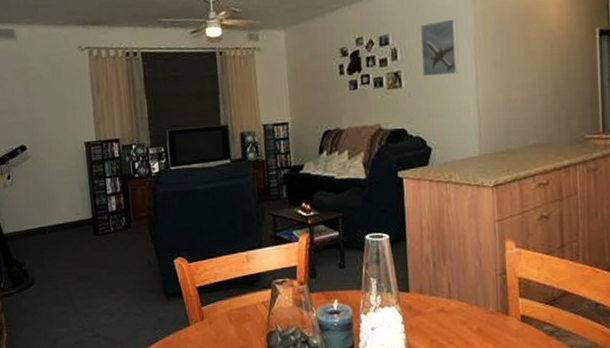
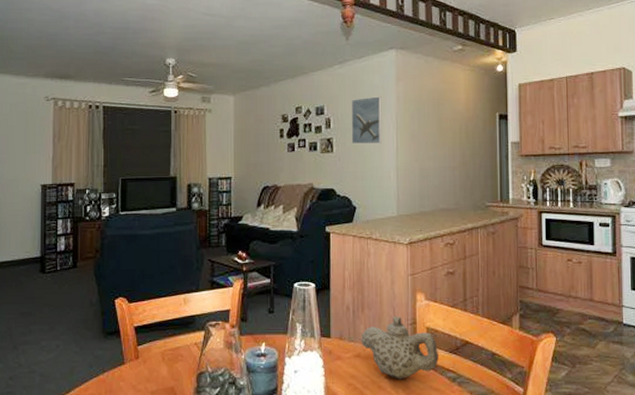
teapot: none [443,266,533,334] -> present [361,316,438,379]

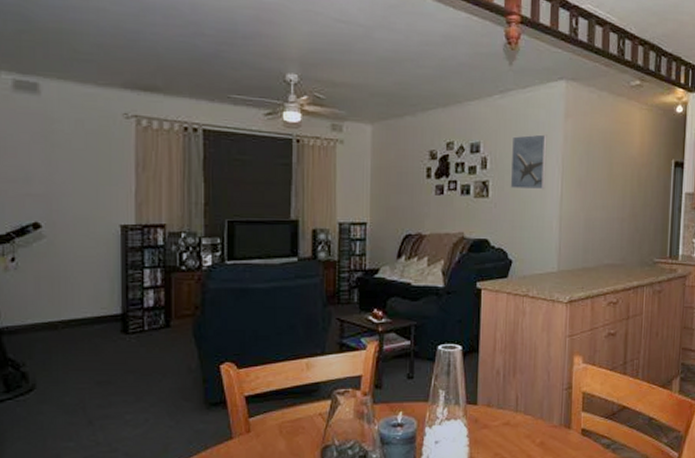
teapot: present [361,316,438,379] -> none [511,381,593,448]

